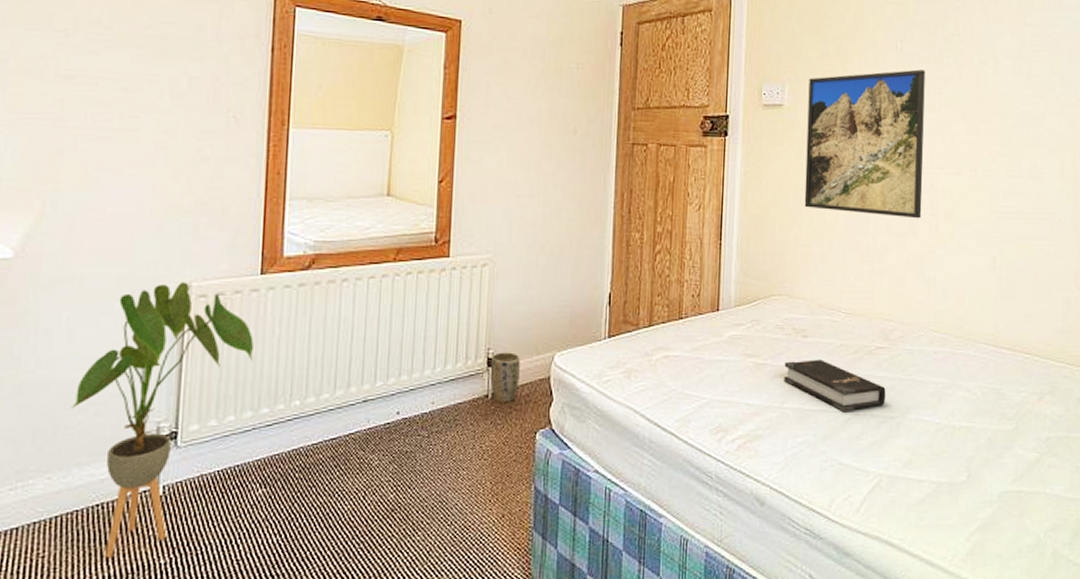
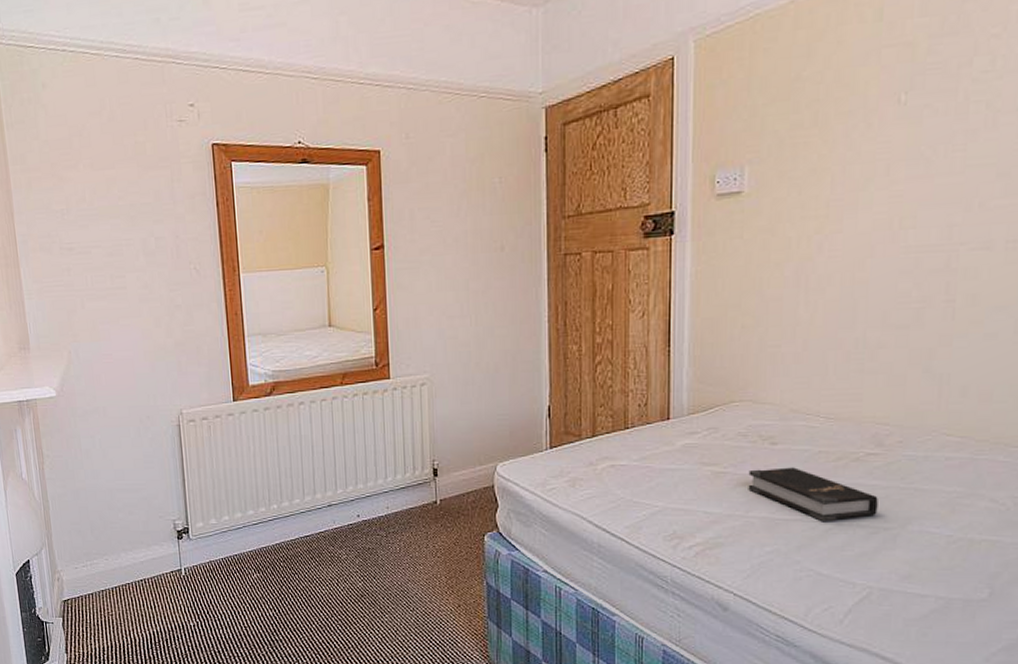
house plant: present [71,282,255,559] -> none [113,410,236,619]
plant pot: present [490,352,520,402] -> none [436,463,464,508]
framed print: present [804,69,925,219] -> none [771,124,942,307]

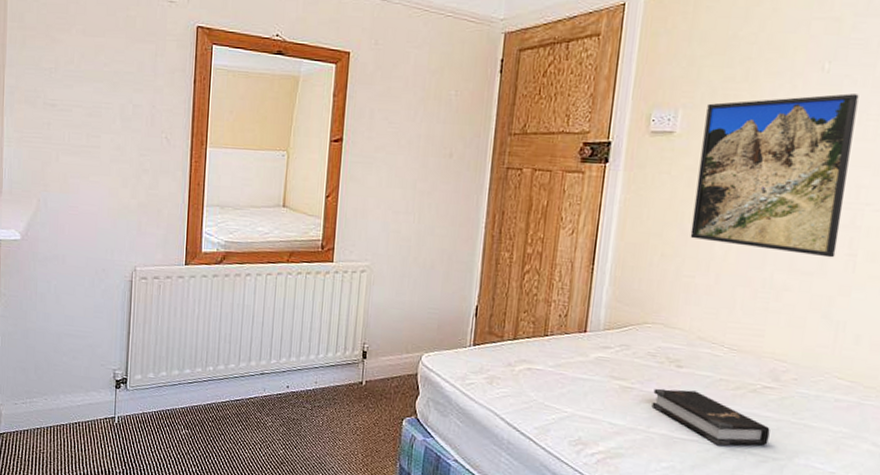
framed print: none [771,124,942,307] -> present [690,93,859,258]

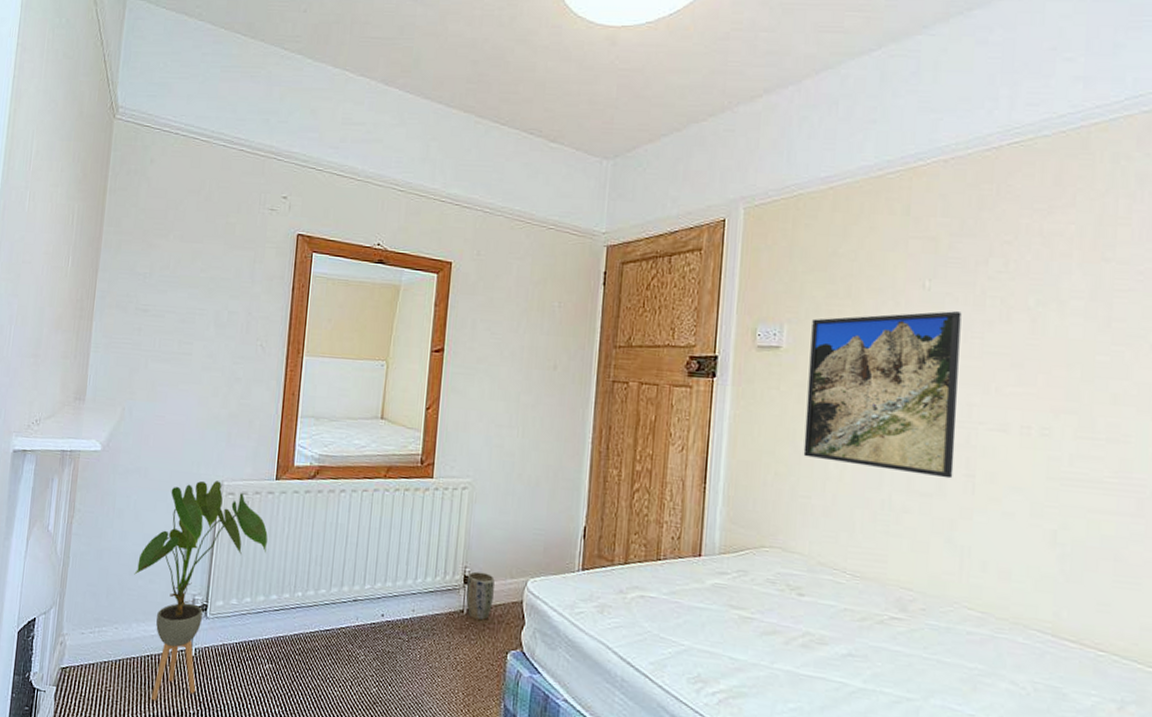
house plant: none [59,266,180,462] -> present [134,480,268,701]
plant pot: none [364,347,391,391] -> present [465,571,495,620]
hardback book: present [651,388,770,446] -> none [774,618,902,685]

